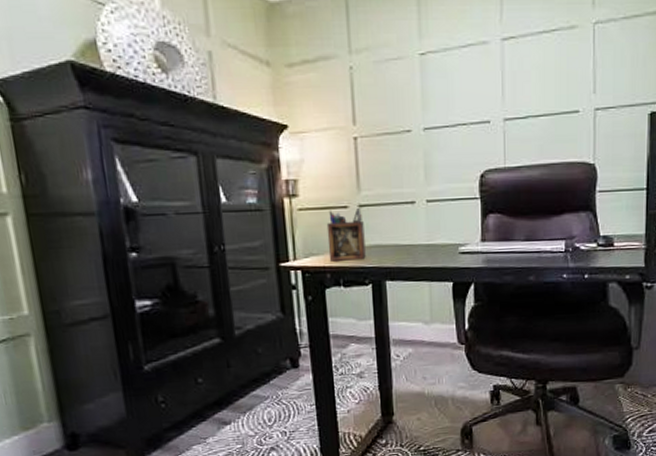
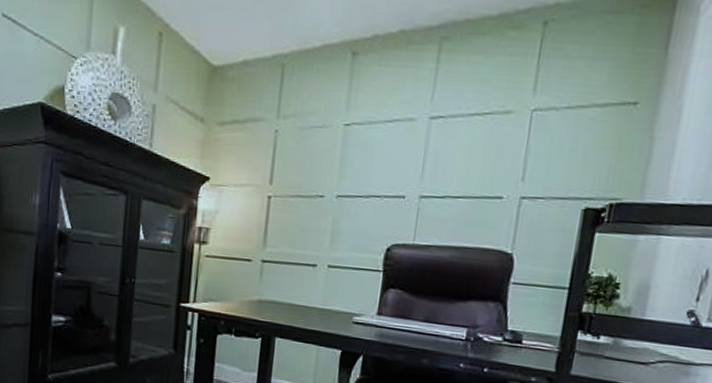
desk organizer: present [326,207,366,261] -> none [225,260,264,313]

